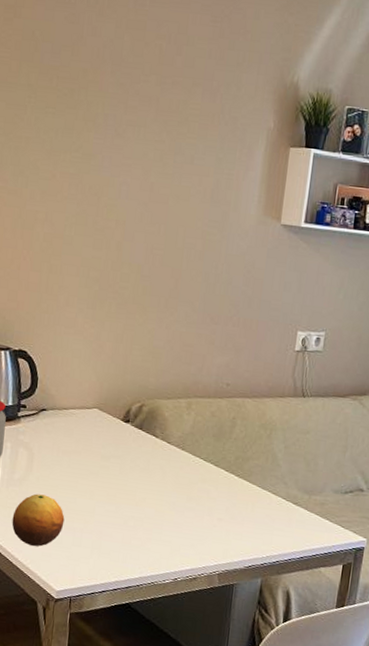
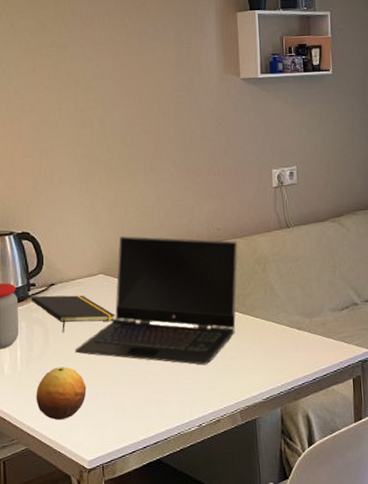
notepad: none [19,418,105,461] -> present [30,295,116,333]
laptop computer: none [57,373,246,521] -> present [74,236,238,365]

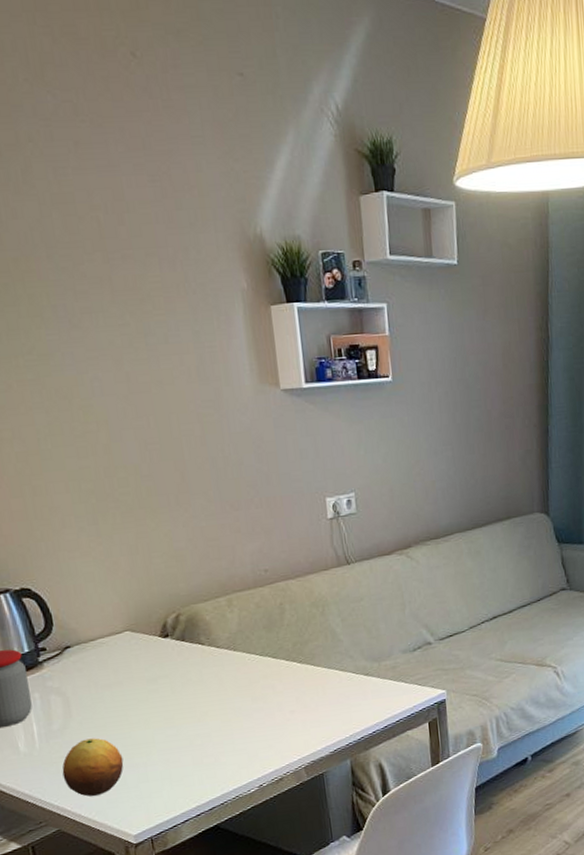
notepad: present [30,295,116,333] -> none [42,656,150,701]
laptop computer: present [74,236,238,365] -> none [104,583,294,723]

